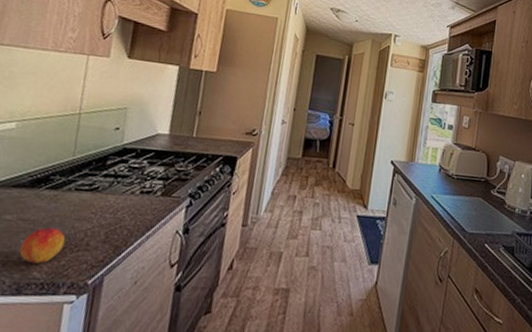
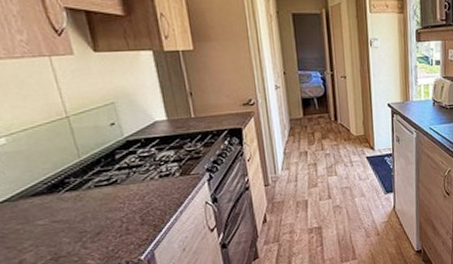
peach: present [19,226,66,264] -> none [64,222,106,255]

